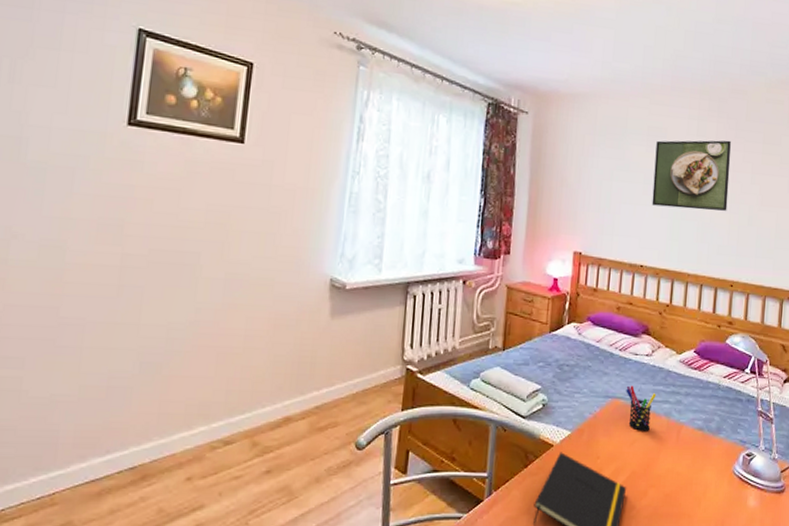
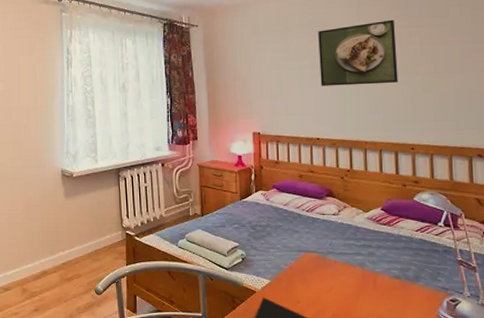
pen holder: present [626,385,656,431] -> none [317,241,347,280]

